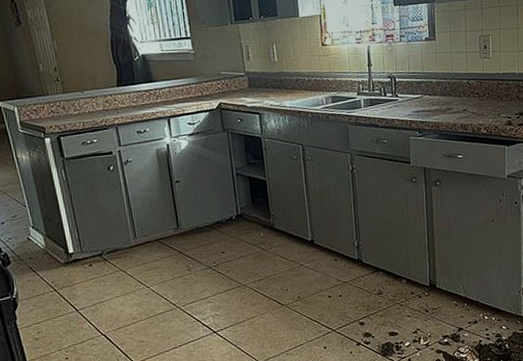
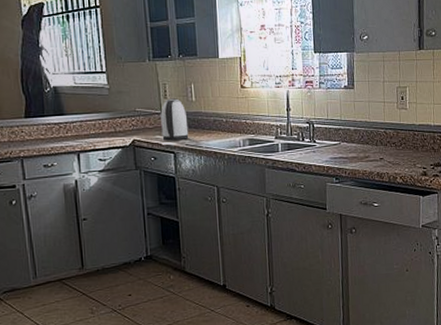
kettle: none [244,60,273,103] -> present [161,98,189,141]

